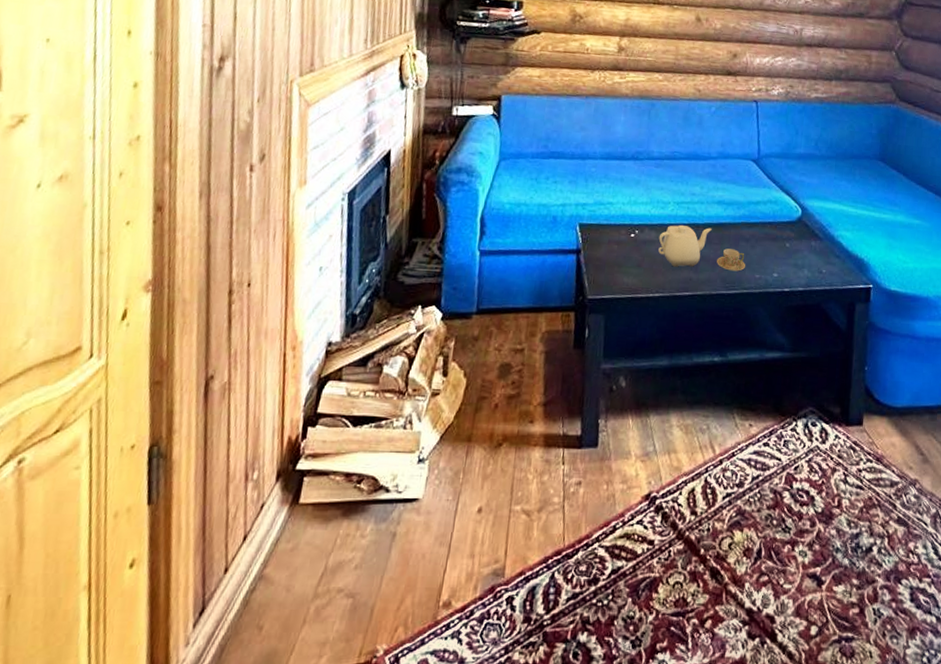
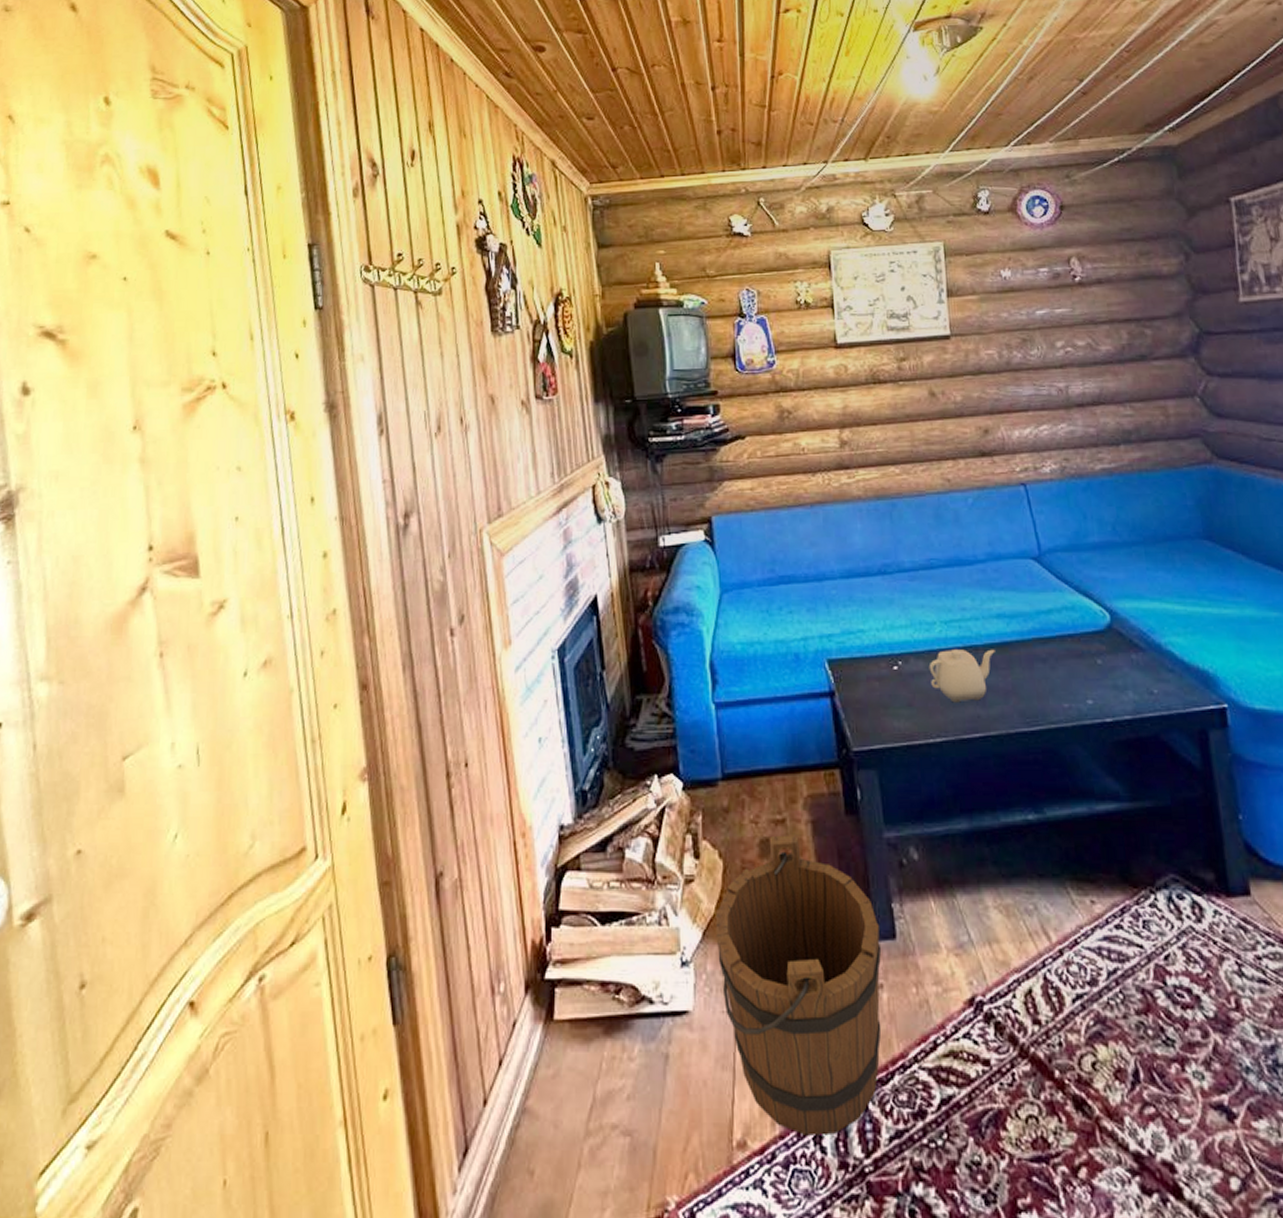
bucket: none [450,361,586,597] -> present [715,835,882,1136]
teacup: present [717,248,745,272] -> none [1009,673,1047,702]

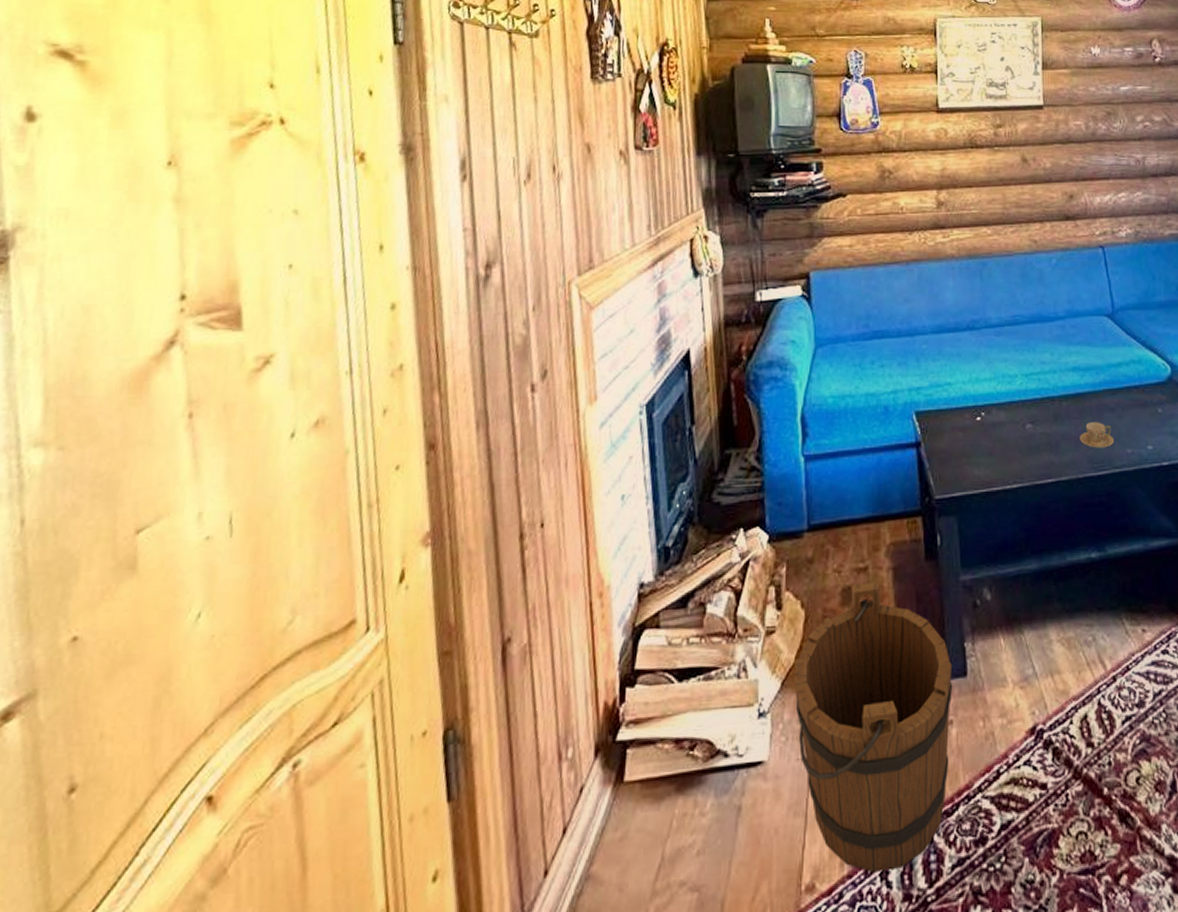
teapot: present [928,649,995,703] -> none [1009,400,1070,451]
teacup: none [1009,673,1047,702] -> present [1080,422,1114,448]

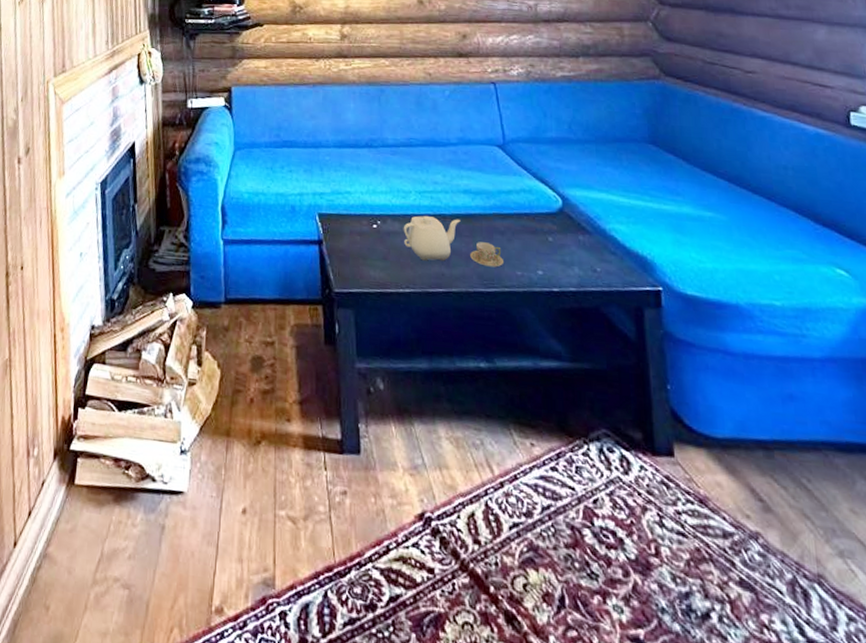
bucket: present [794,581,953,873] -> none [210,355,348,613]
teapot: none [1009,400,1070,451] -> present [403,215,461,261]

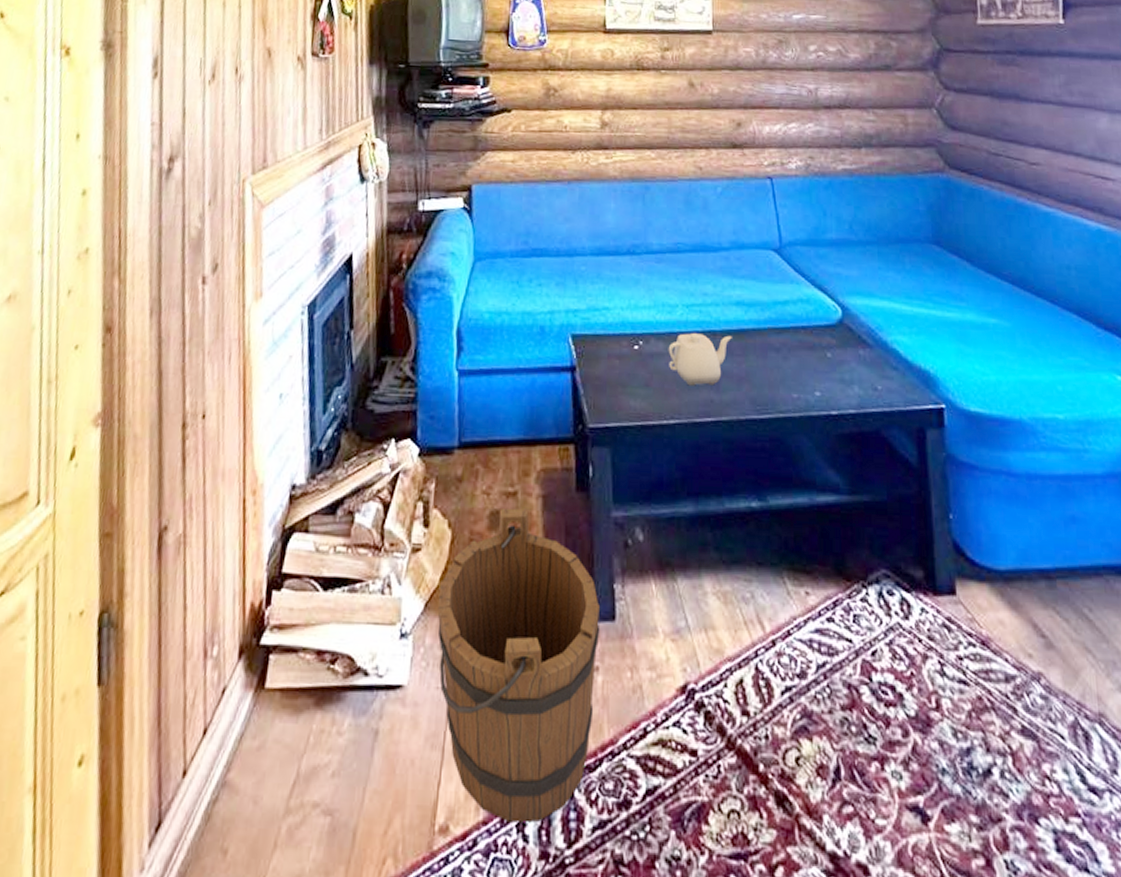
bucket: none [210,355,348,613] -> present [437,508,600,823]
teacup: present [470,242,503,267] -> none [742,361,778,390]

